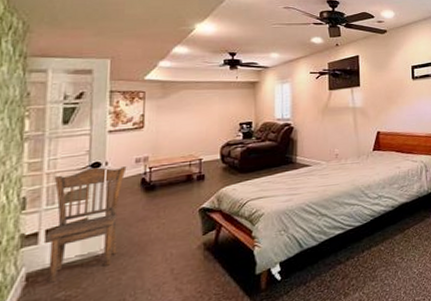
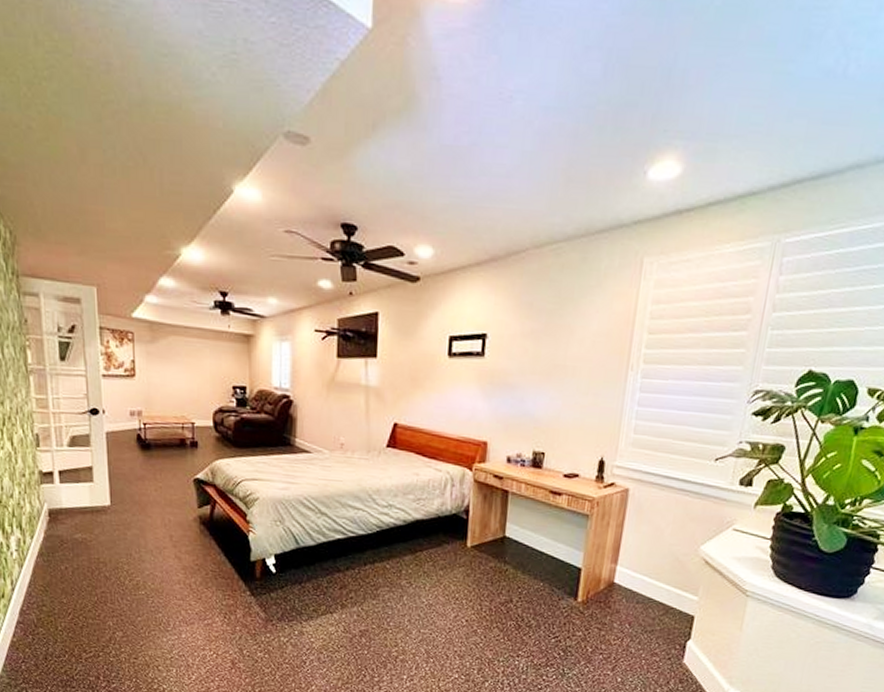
dining chair: present [47,166,127,283] -> none [59,414,123,523]

